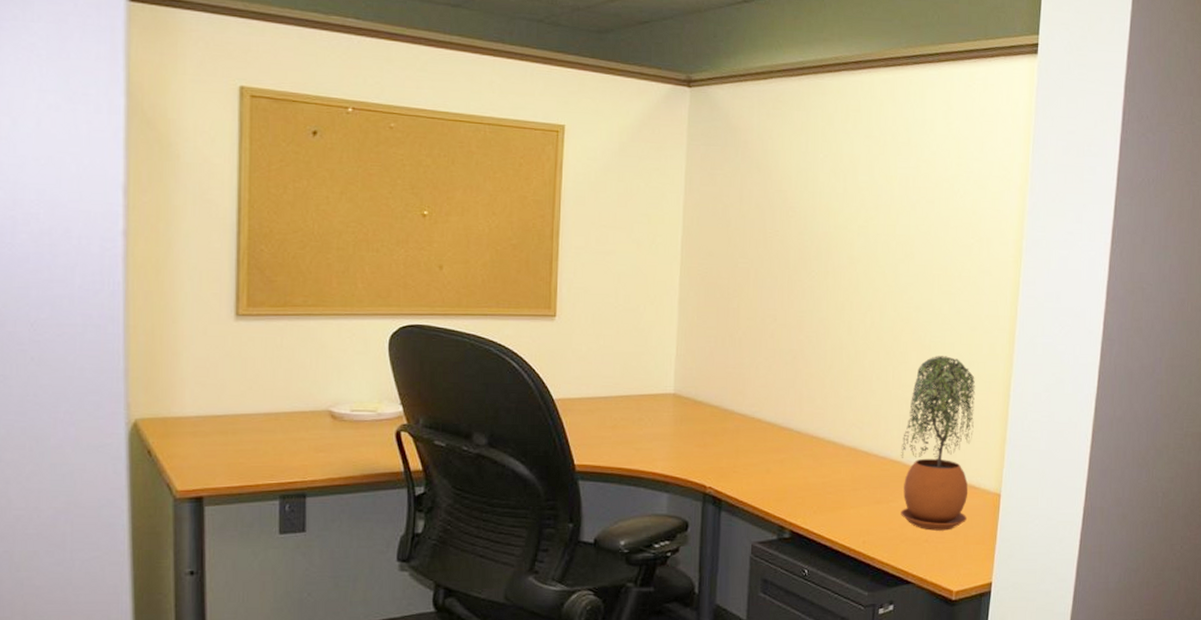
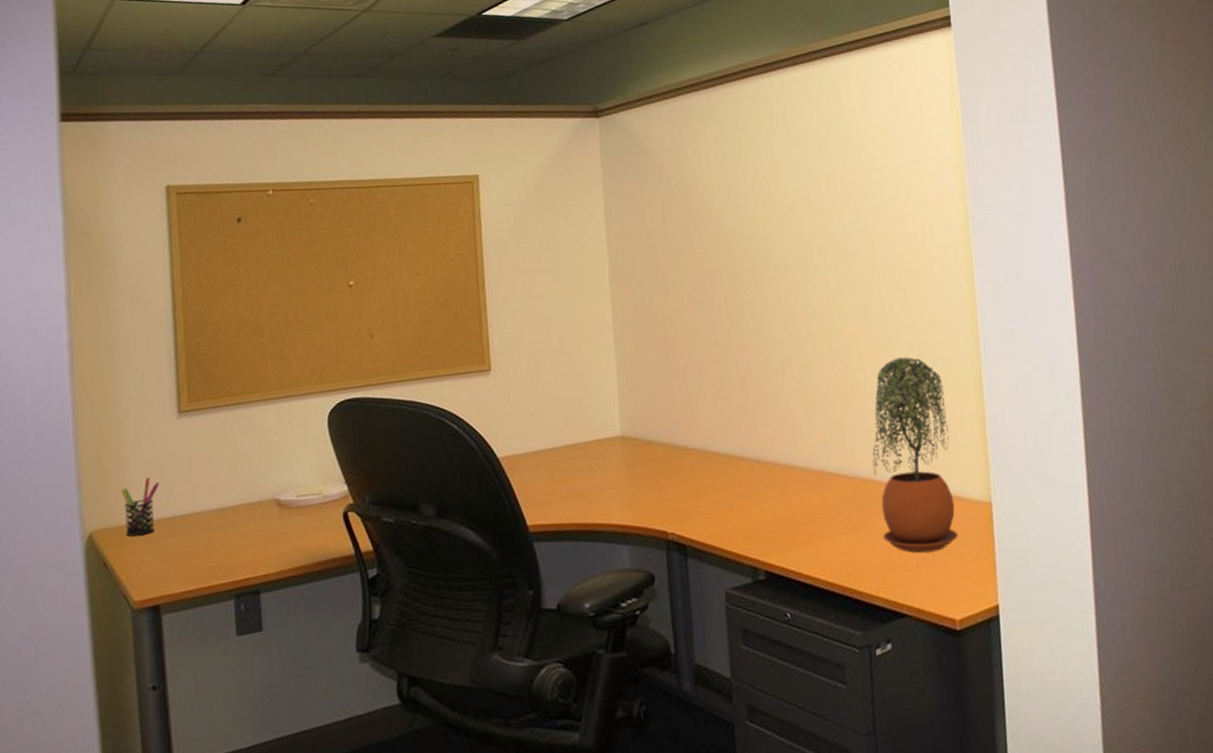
pen holder: none [170,374,212,429] -> present [120,477,160,537]

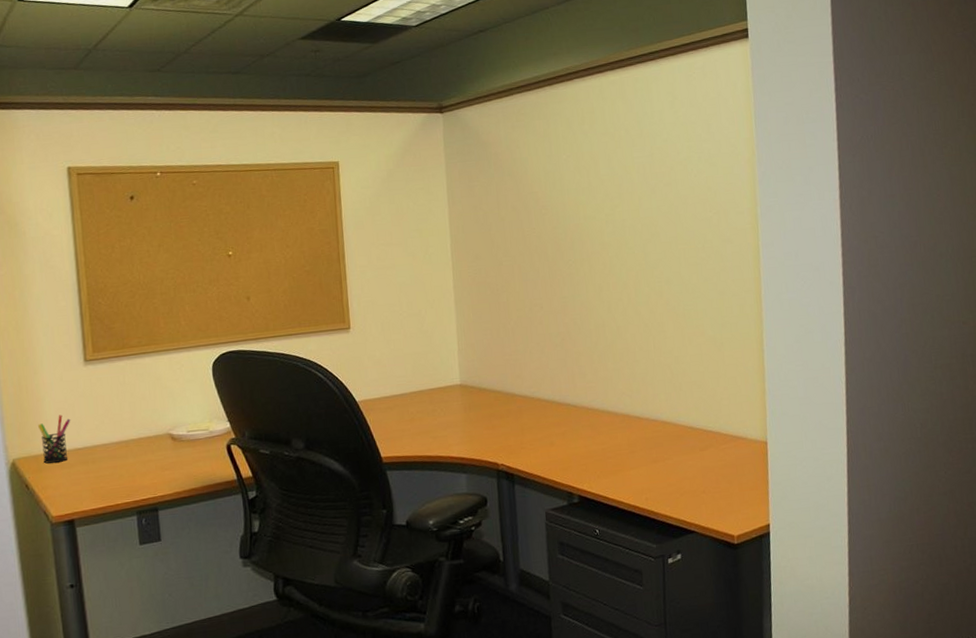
potted plant: present [872,357,958,553] -> none [669,321,738,482]

